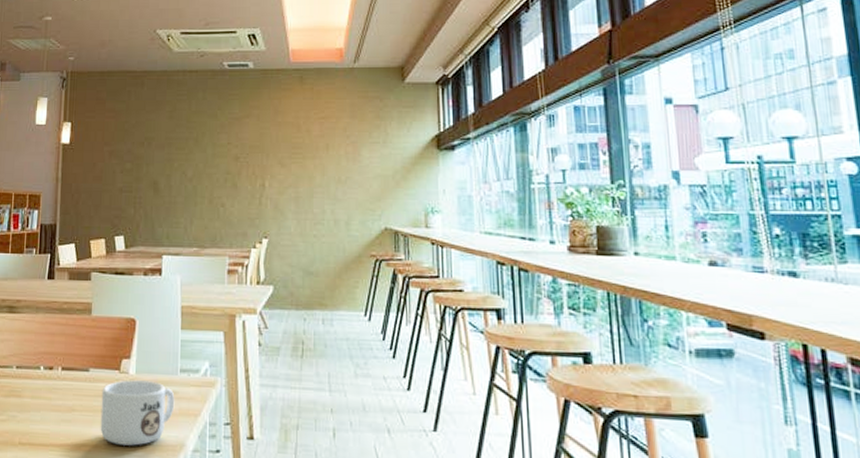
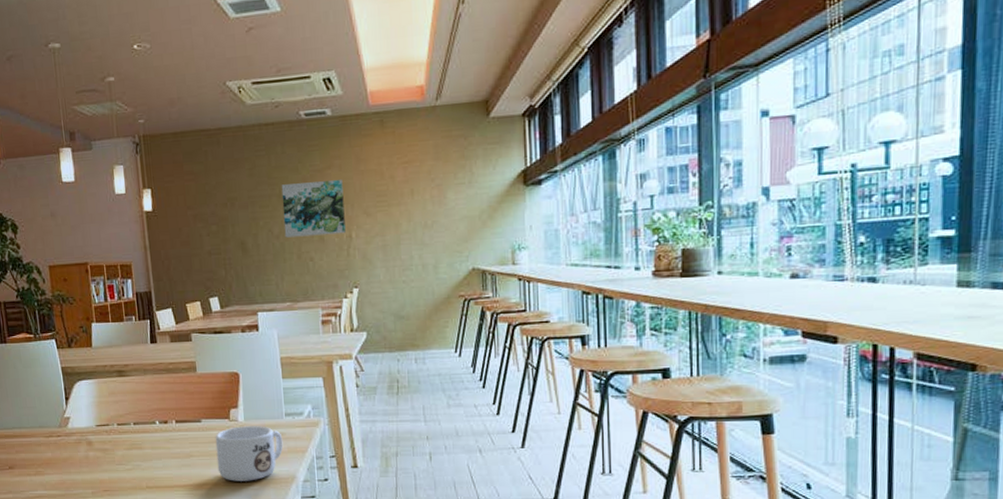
wall art: none [198,129,260,182] -> present [281,180,346,238]

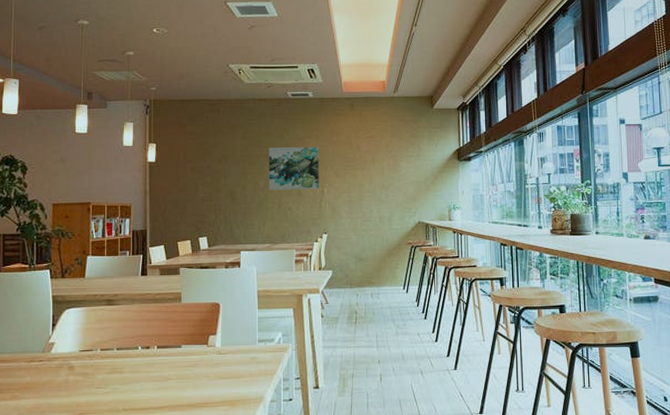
mug: present [215,426,283,481] -> none [193,351,255,403]

